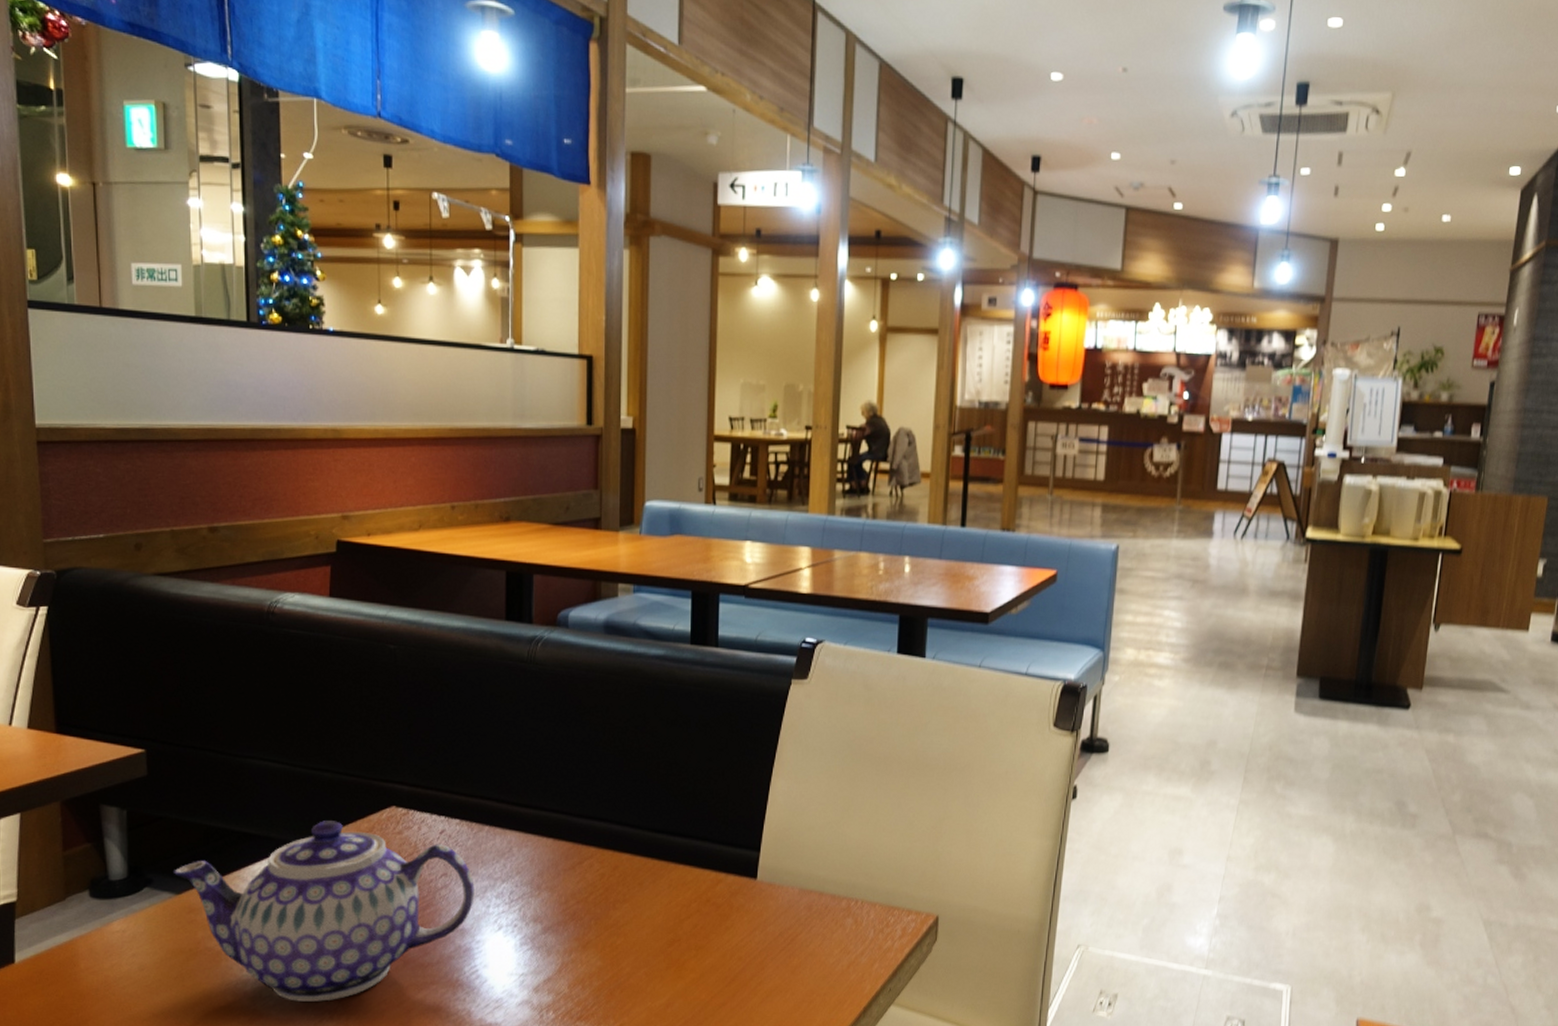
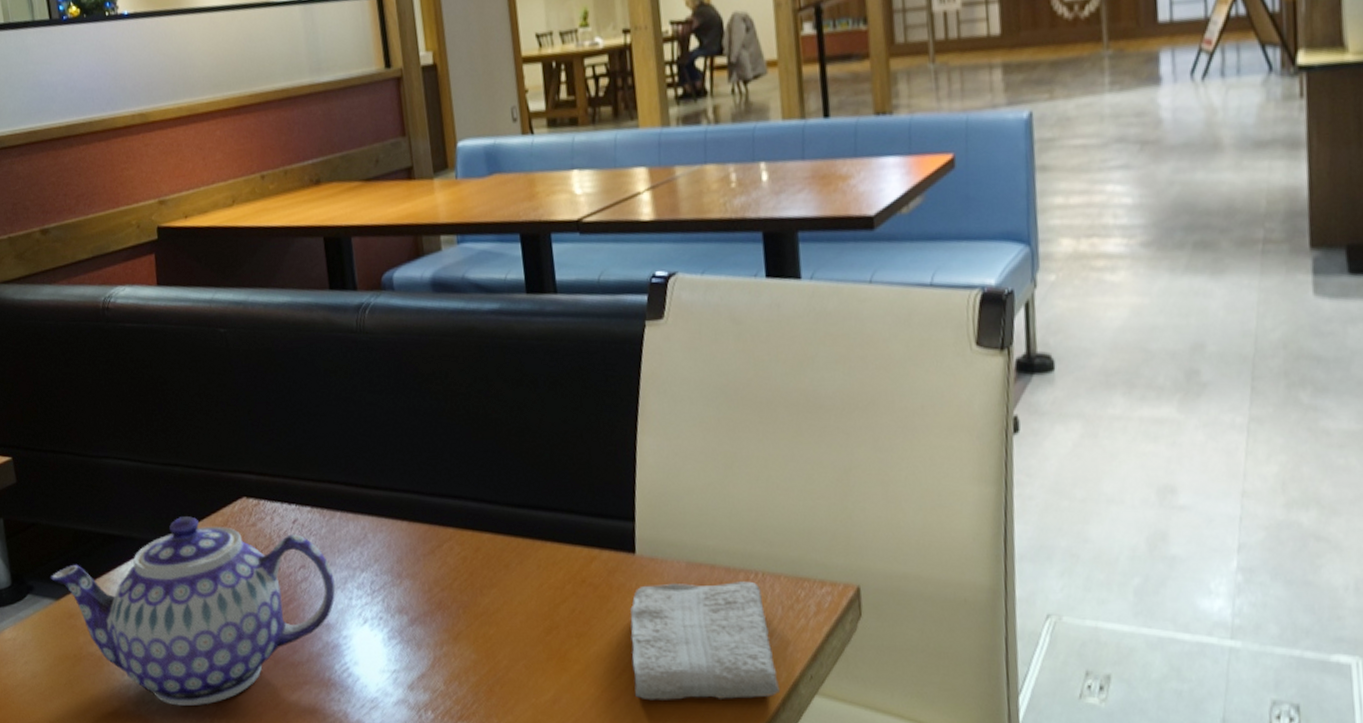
washcloth: none [741,907,863,1006] -> present [630,581,780,701]

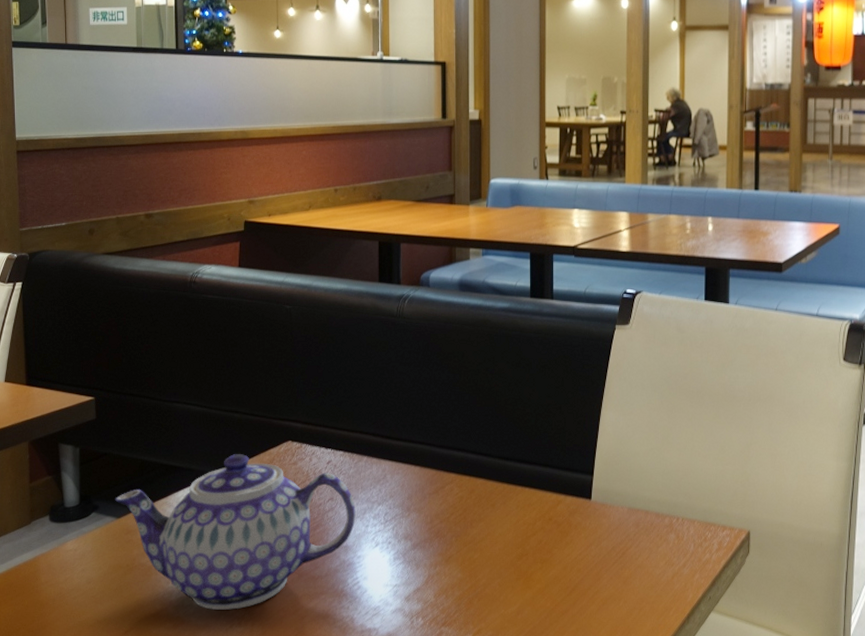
washcloth: present [630,581,780,701] -> none [580,524,686,613]

